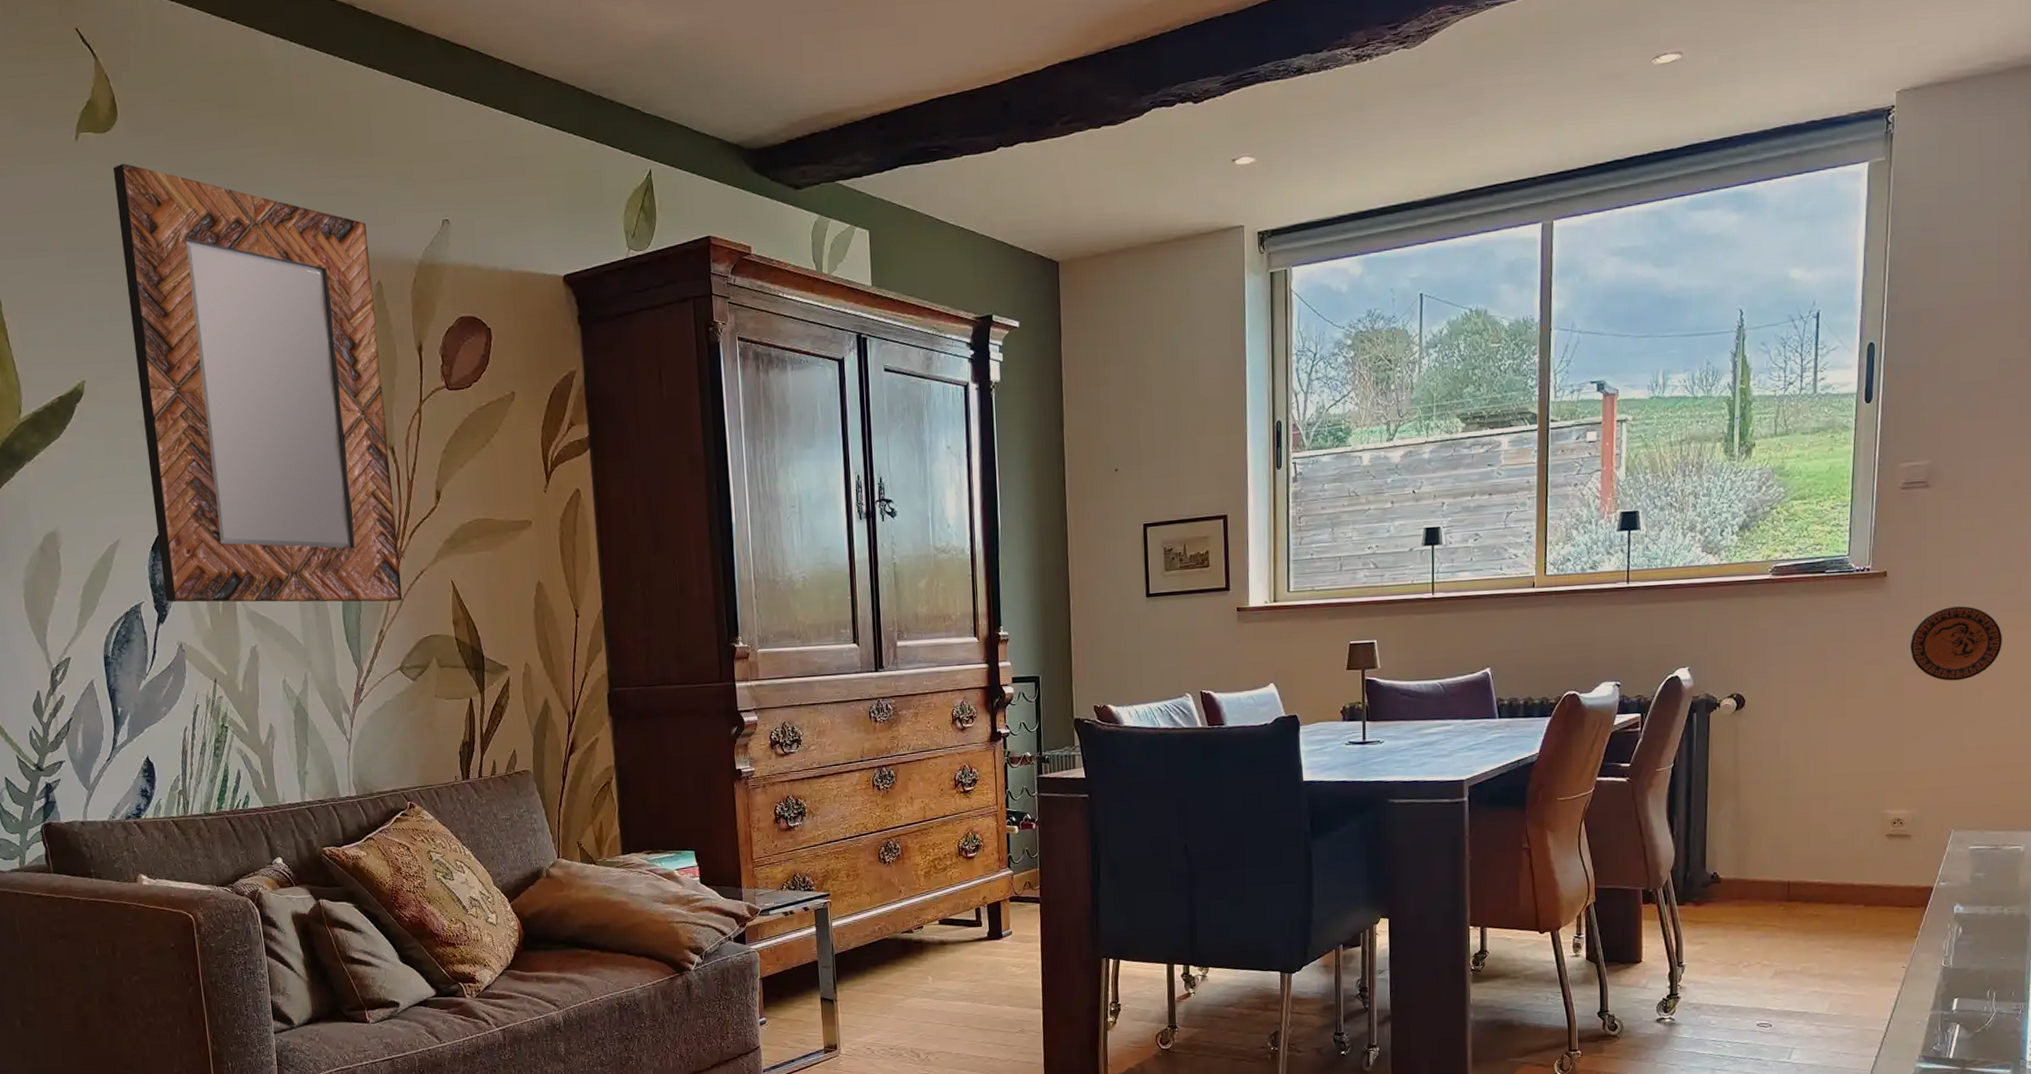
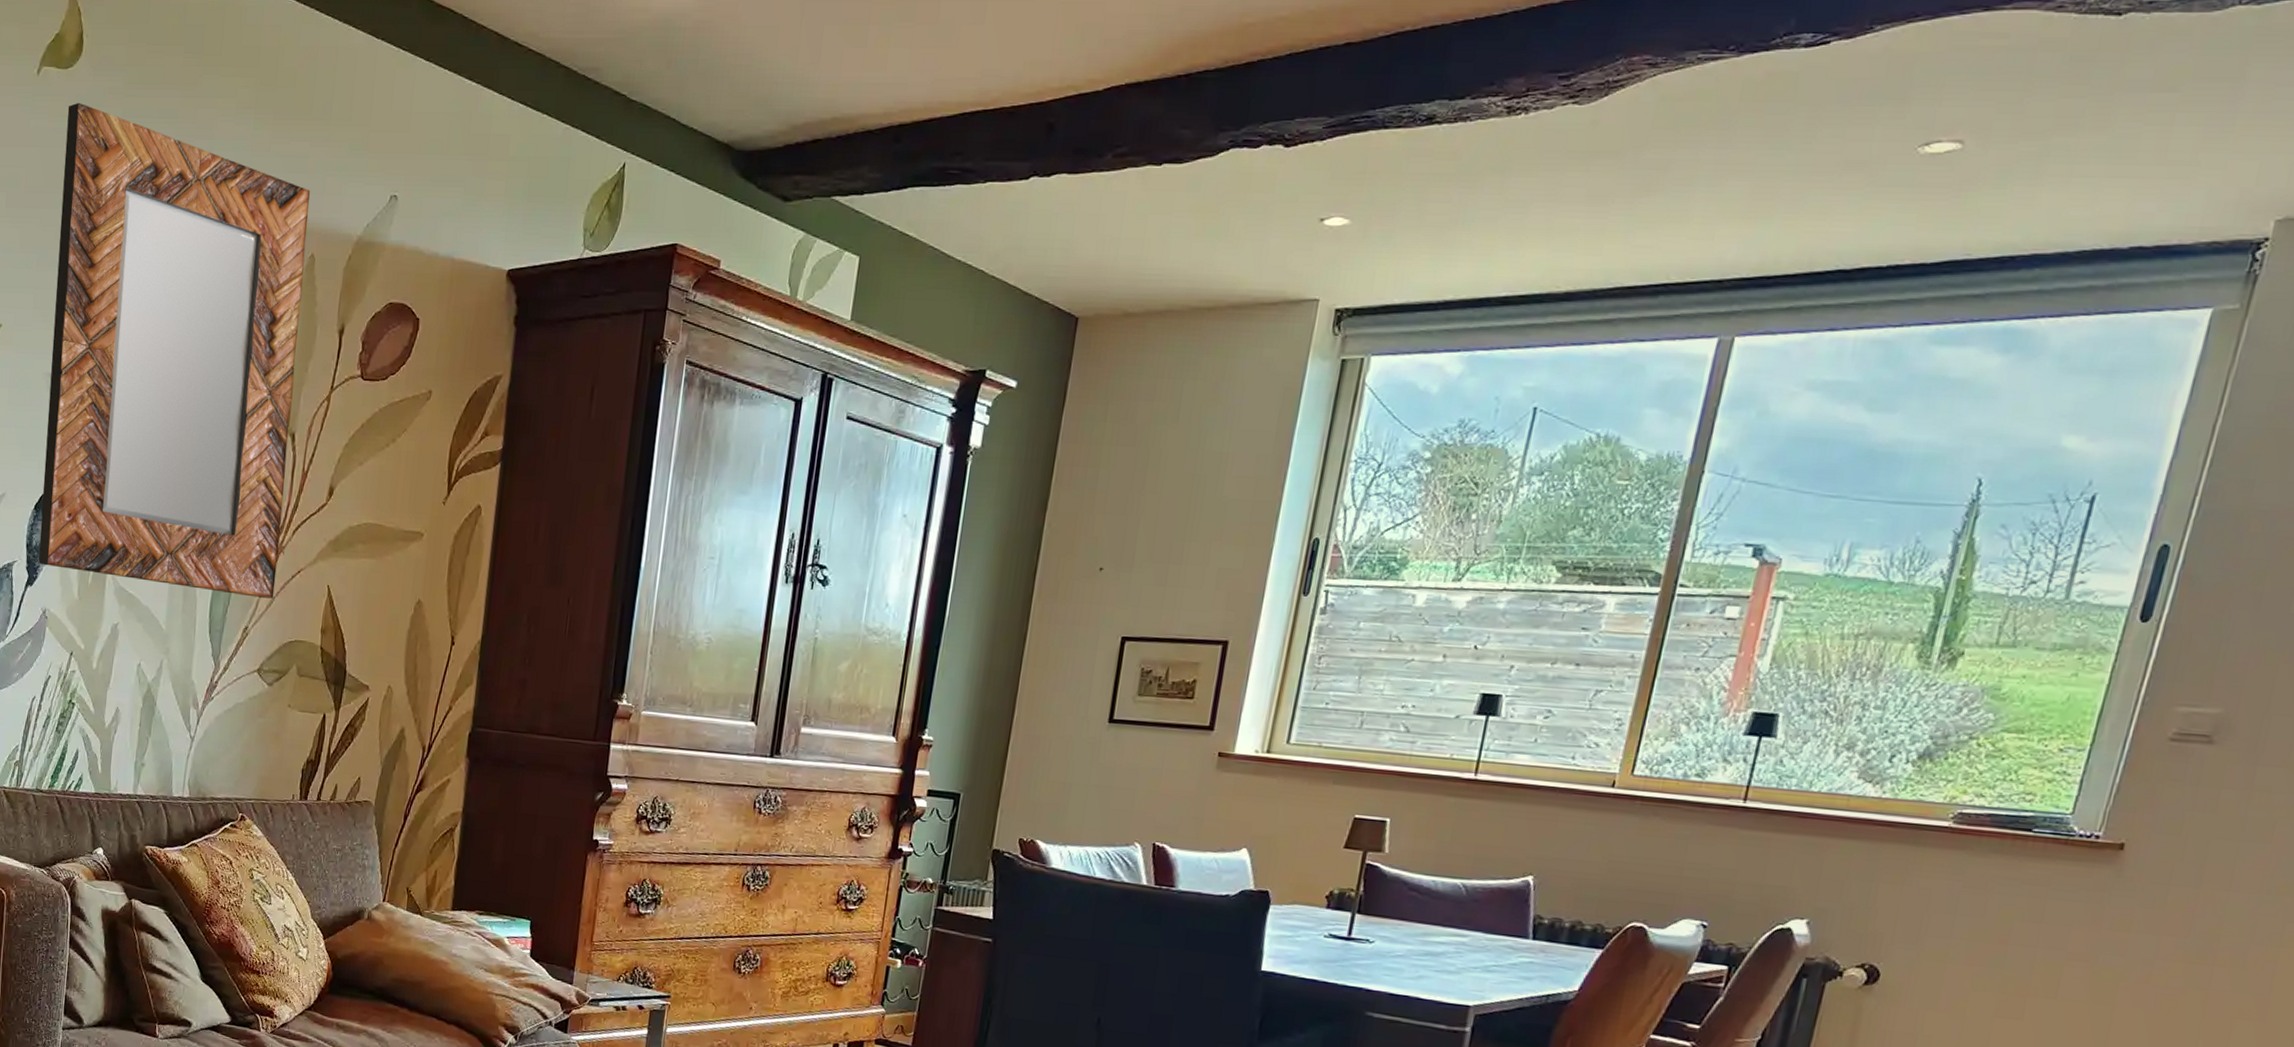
decorative plate: present [1910,606,2002,681] -> none [2137,904,2284,1002]

